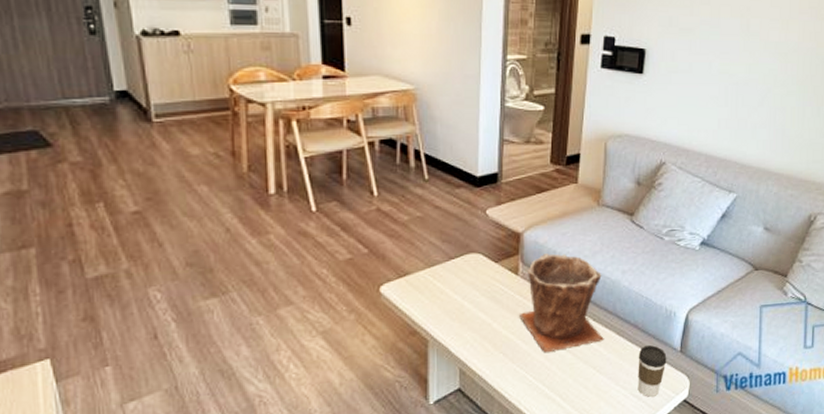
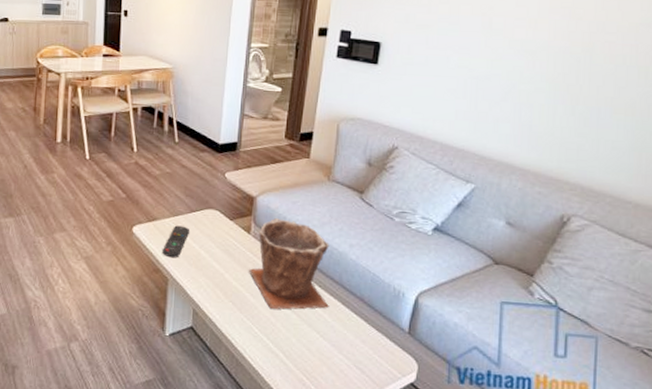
remote control: none [419,277,449,316] -> present [162,225,189,258]
coffee cup: present [637,345,667,397] -> none [361,321,394,373]

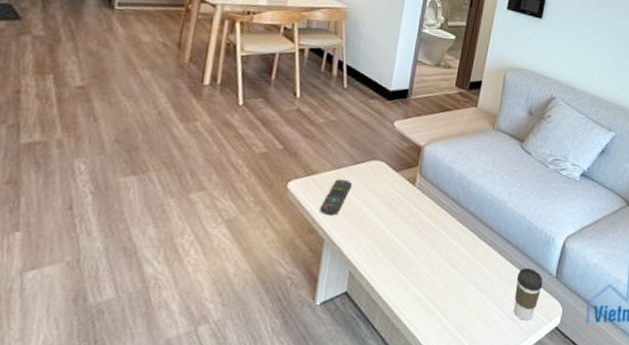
plant pot: present [249,218,329,310] -> none [411,168,491,264]
coffee cup: none [361,321,394,373] -> present [513,268,543,321]

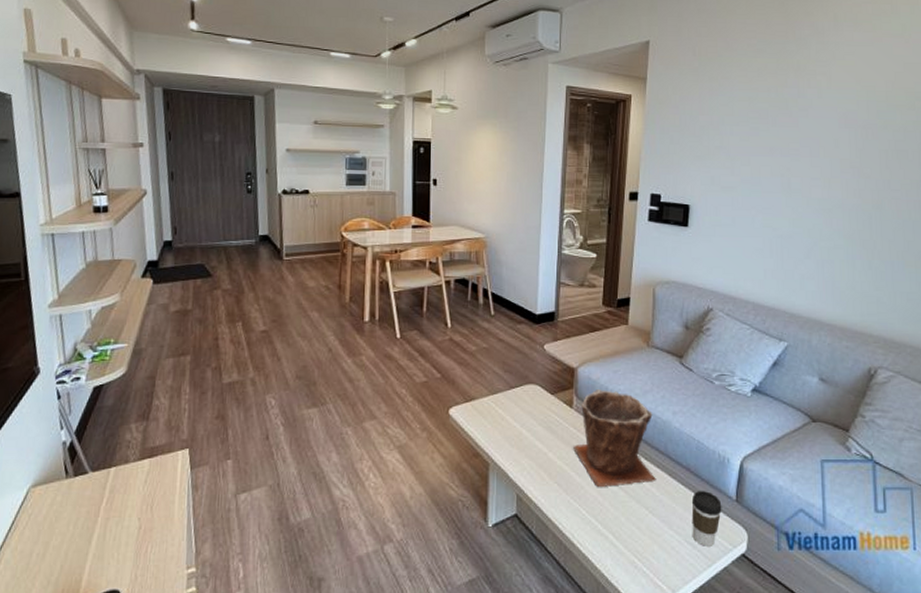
remote control: present [320,179,352,216] -> none [482,404,509,440]
plant pot: none [411,168,491,264] -> present [573,390,656,487]

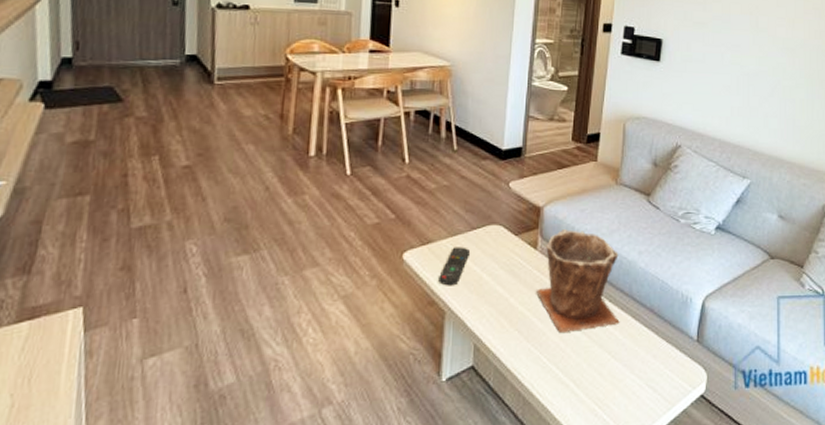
remote control: none [482,404,509,440] -> present [438,247,470,286]
coffee cup: present [691,491,722,546] -> none [653,332,683,389]

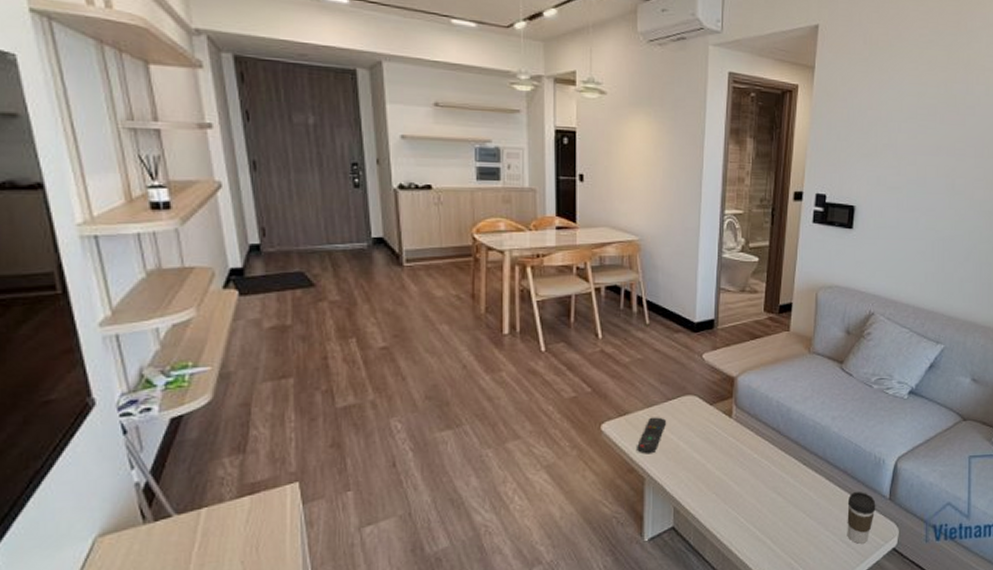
plant pot: present [536,229,620,332] -> none [732,398,814,494]
coffee cup: none [653,332,683,389] -> present [847,492,876,544]

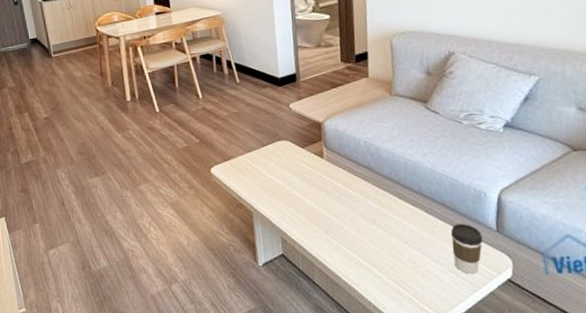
remote control: present [637,417,666,454] -> none [242,160,265,192]

